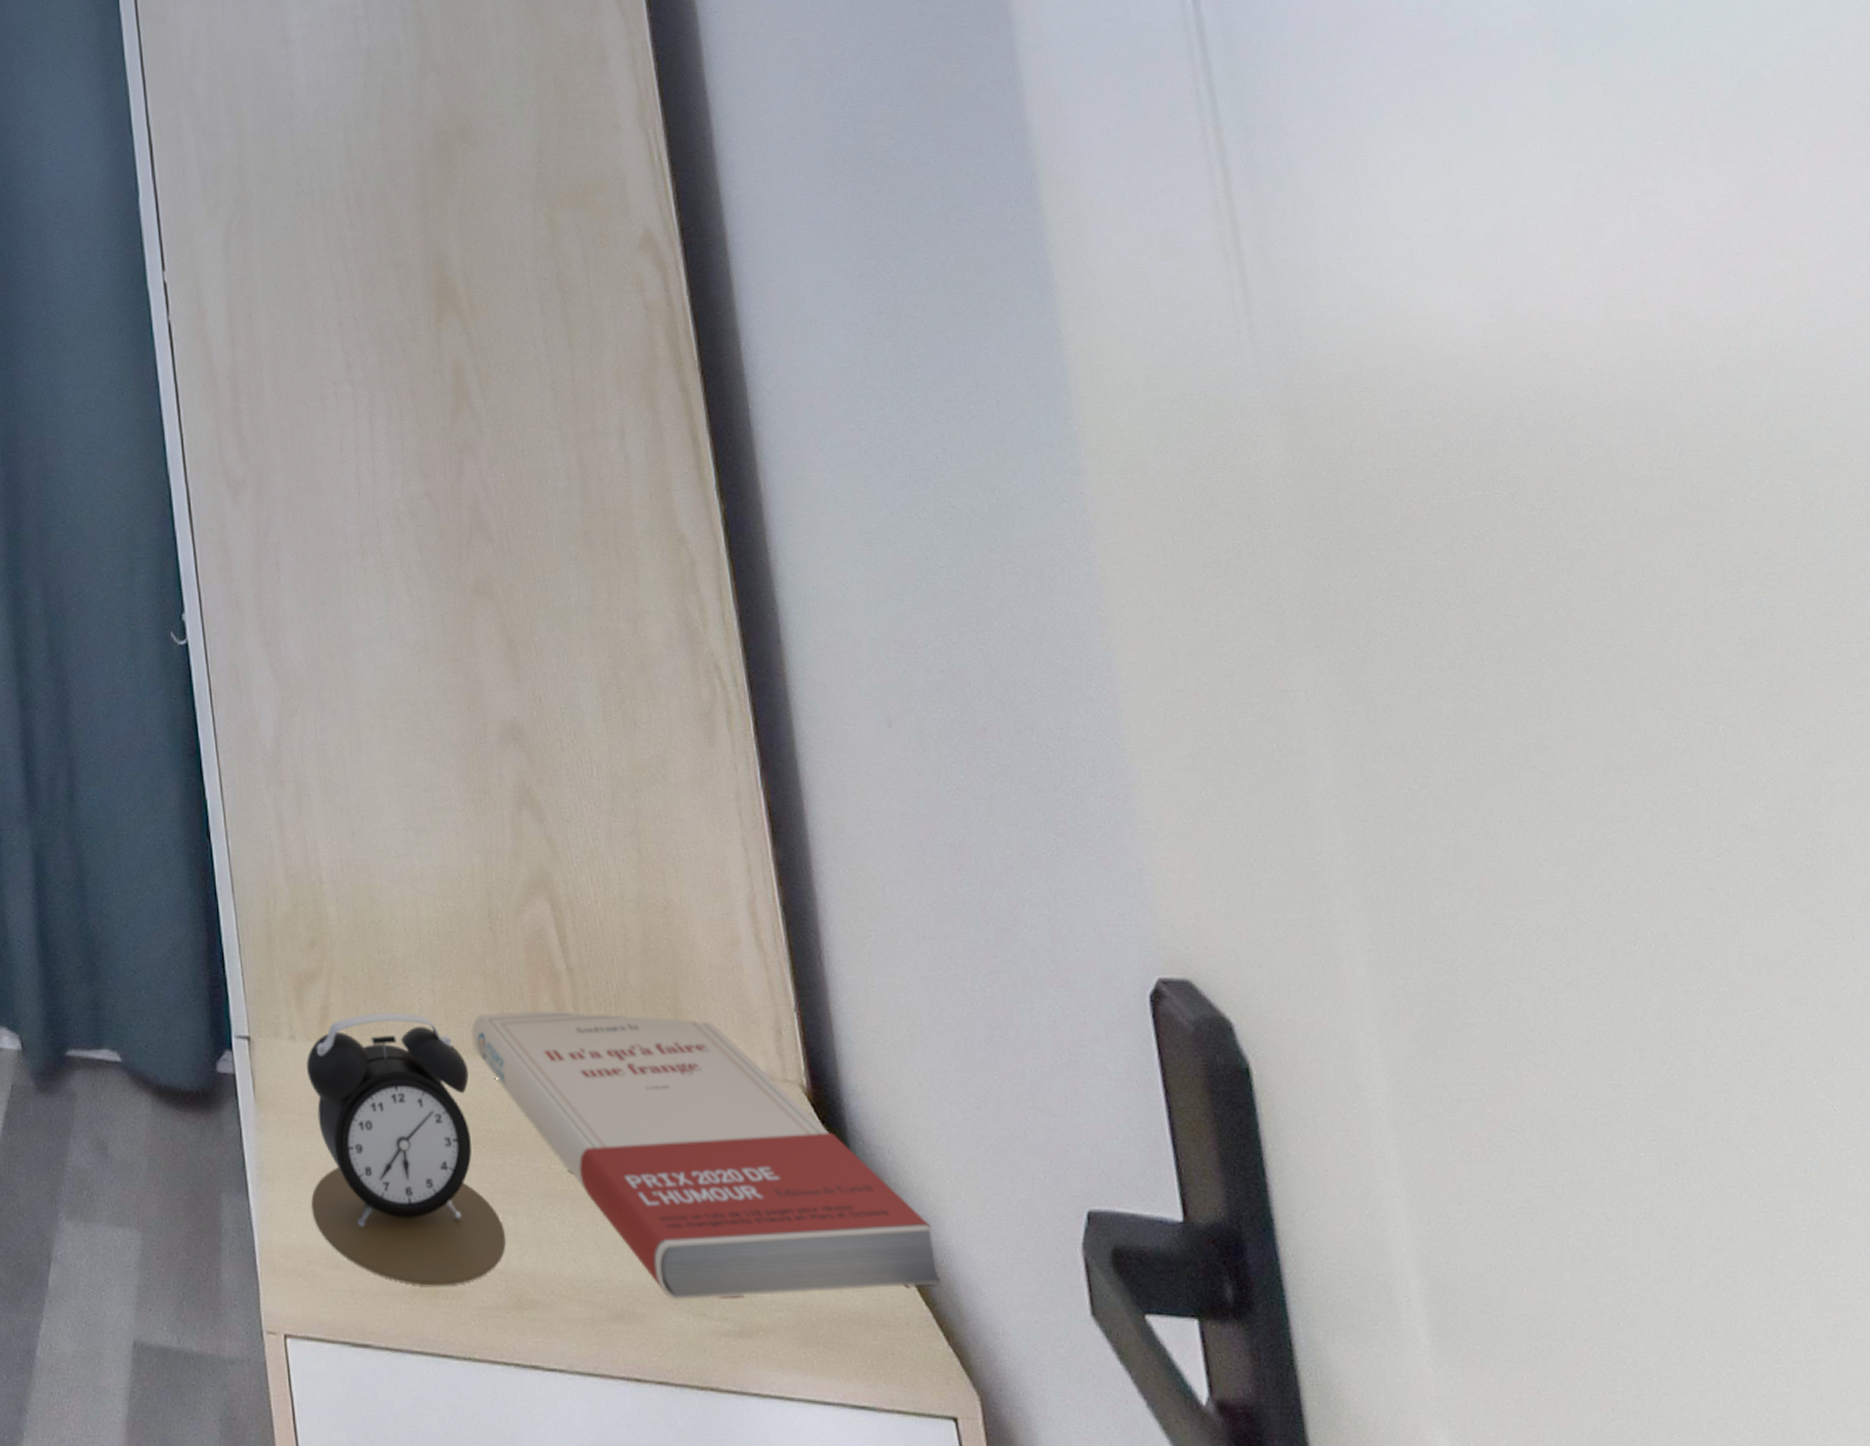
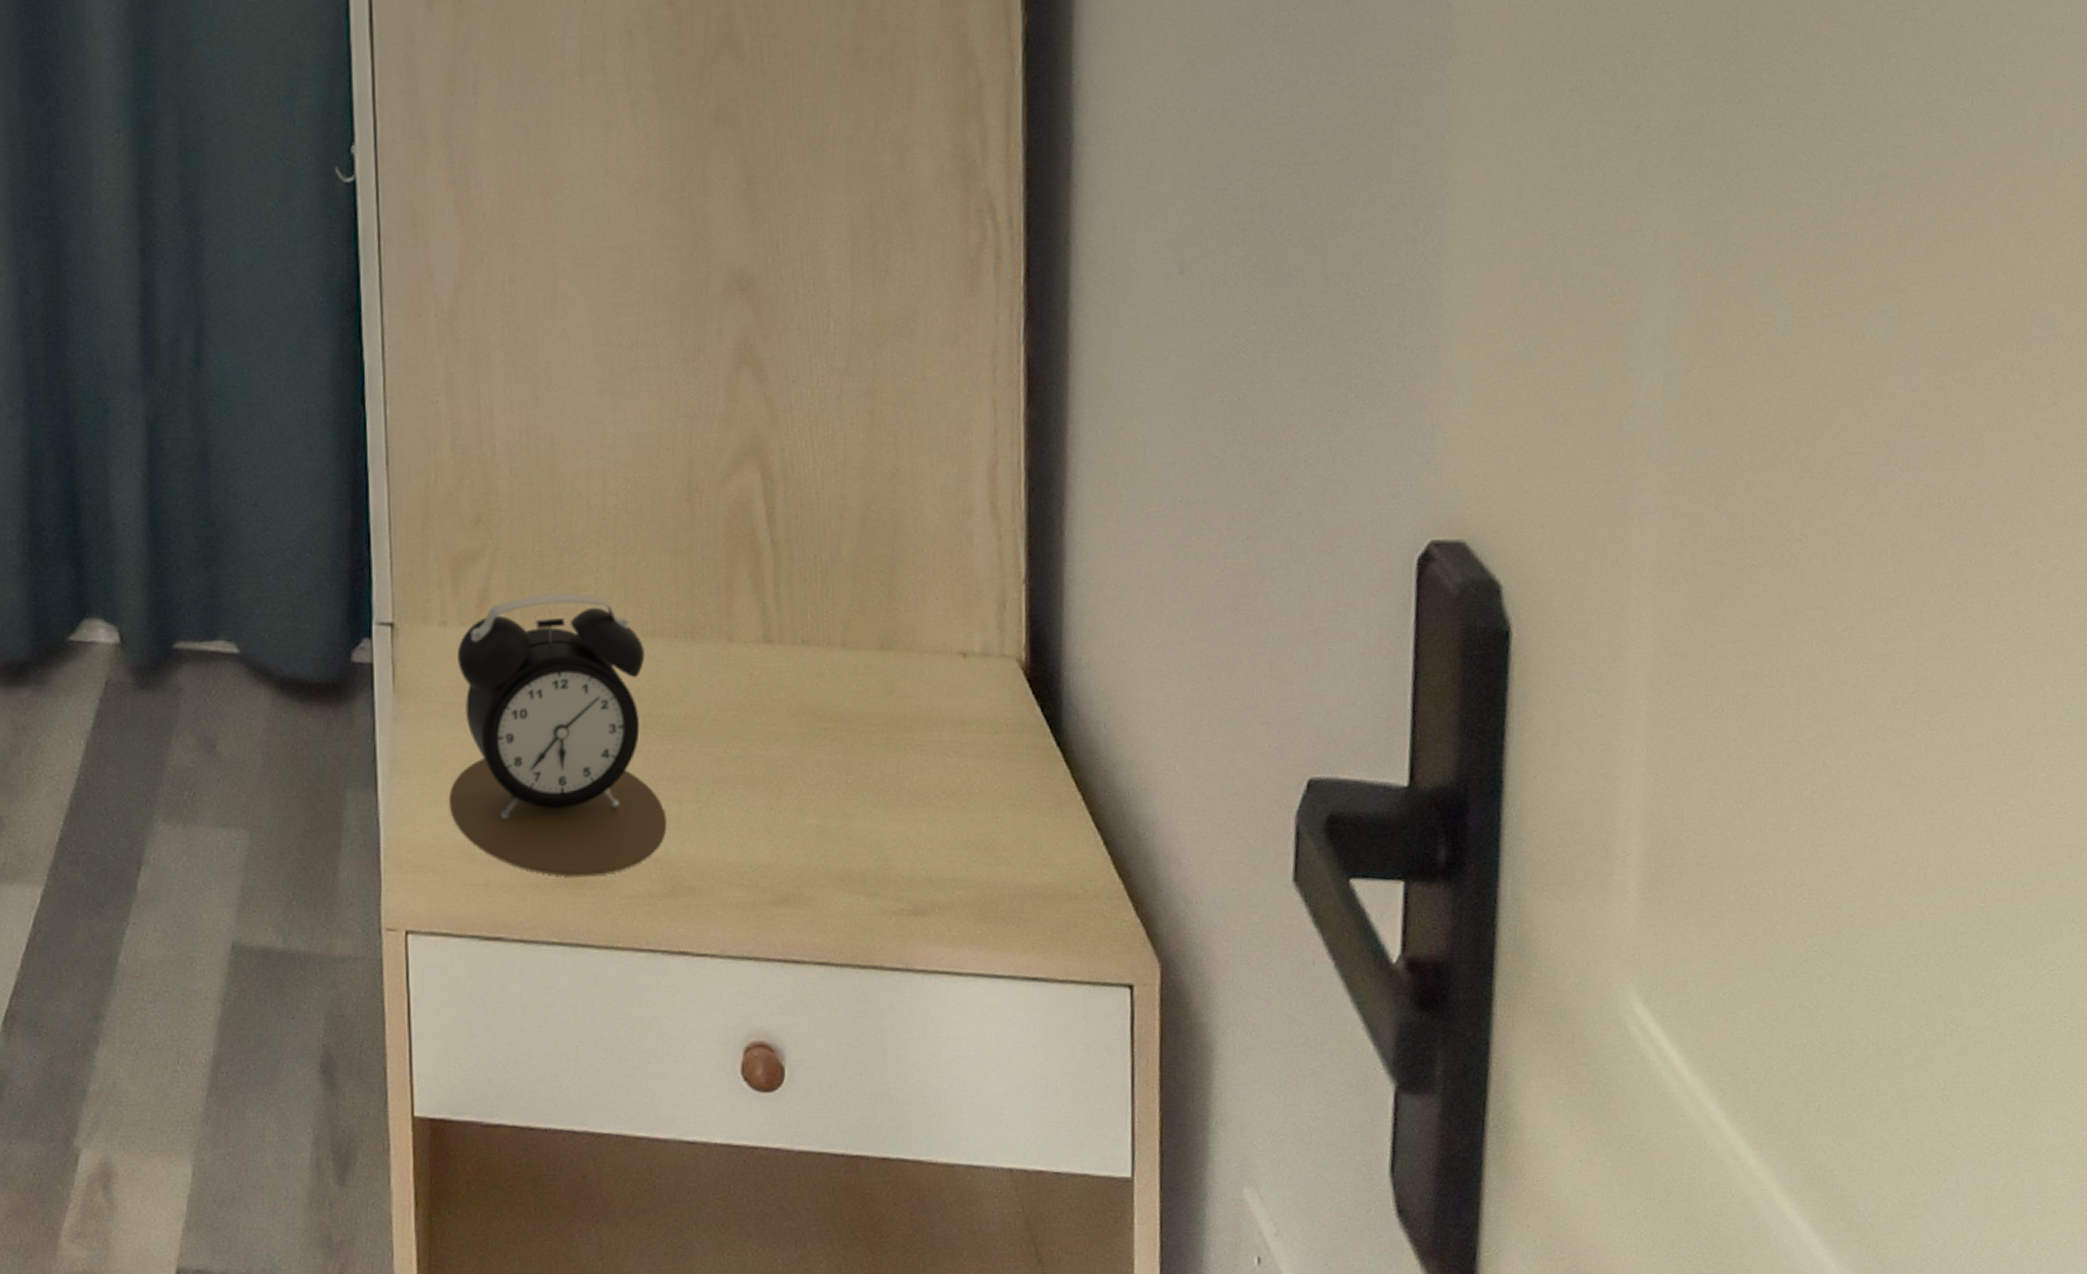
book: present [470,1009,939,1300] -> none [652,586,1138,882]

